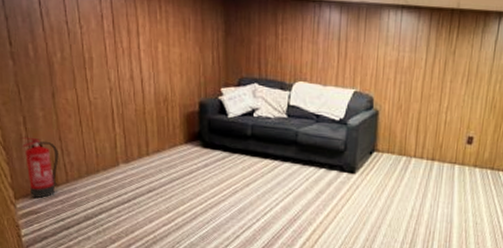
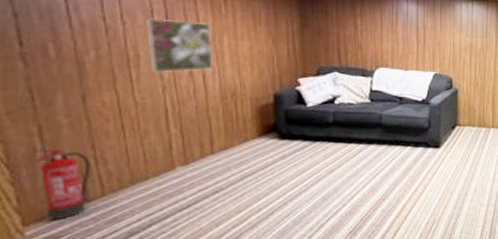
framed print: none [96,22,149,76] -> present [144,18,213,73]

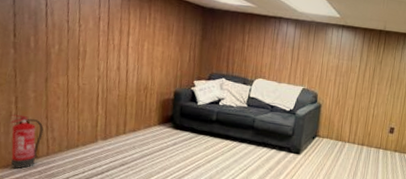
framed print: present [144,18,213,73] -> none [92,23,137,68]

